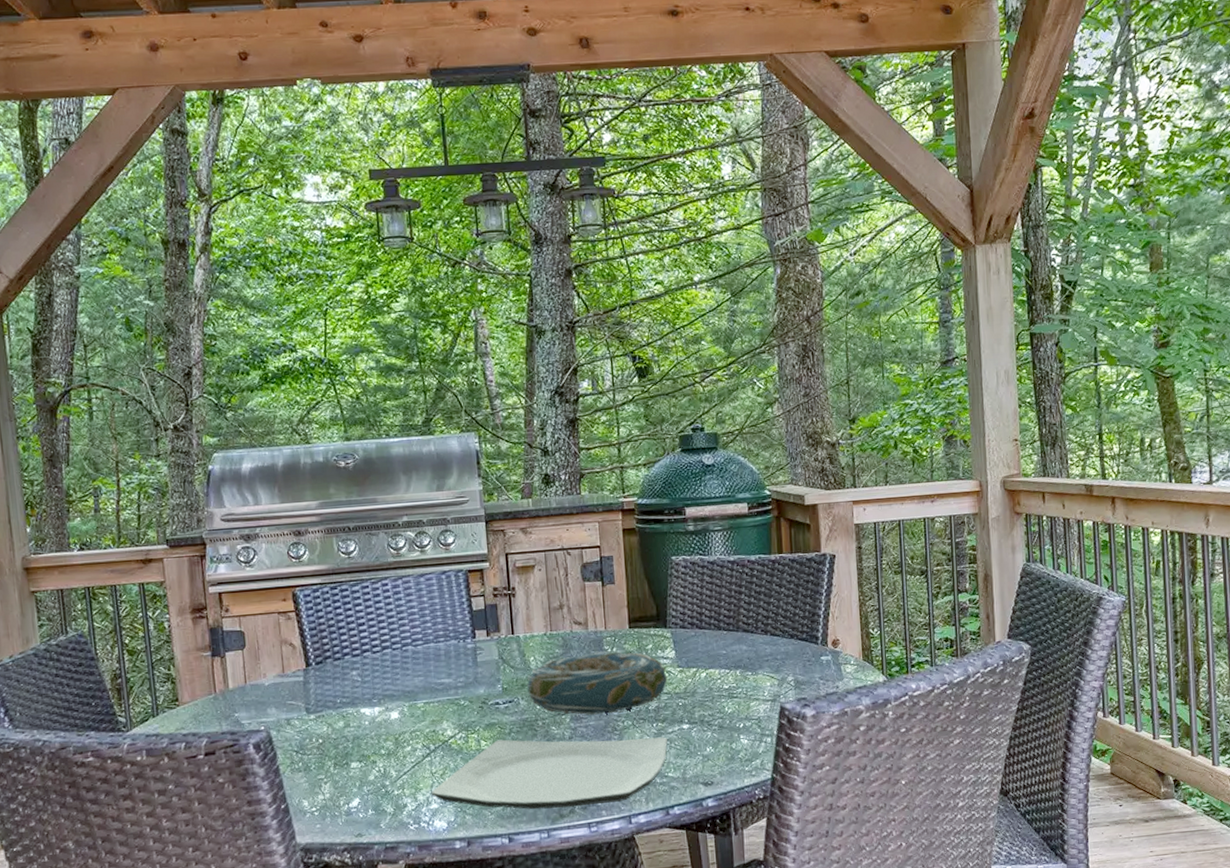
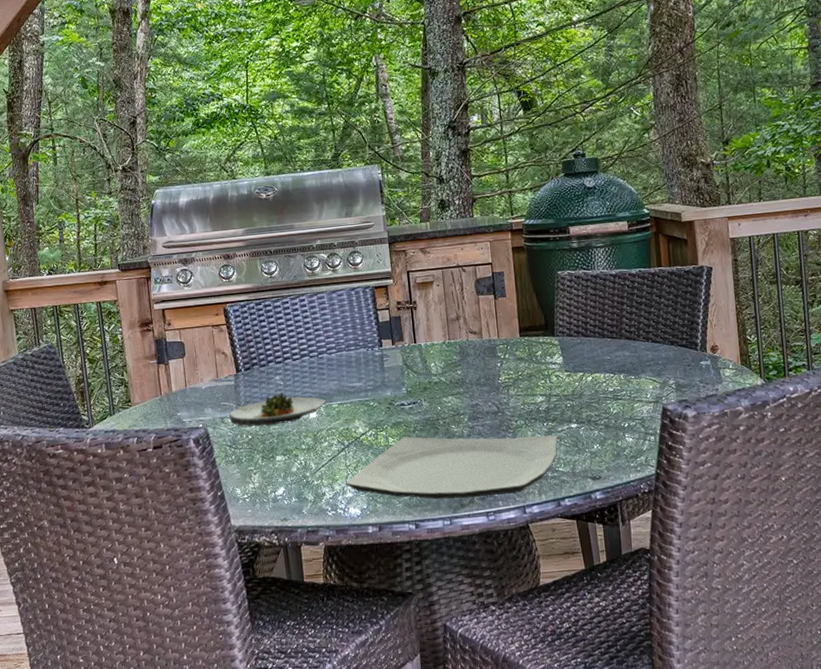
salad plate: none [296,689,409,730] -> present [229,392,326,427]
decorative bowl: present [526,651,668,716] -> none [428,357,557,416]

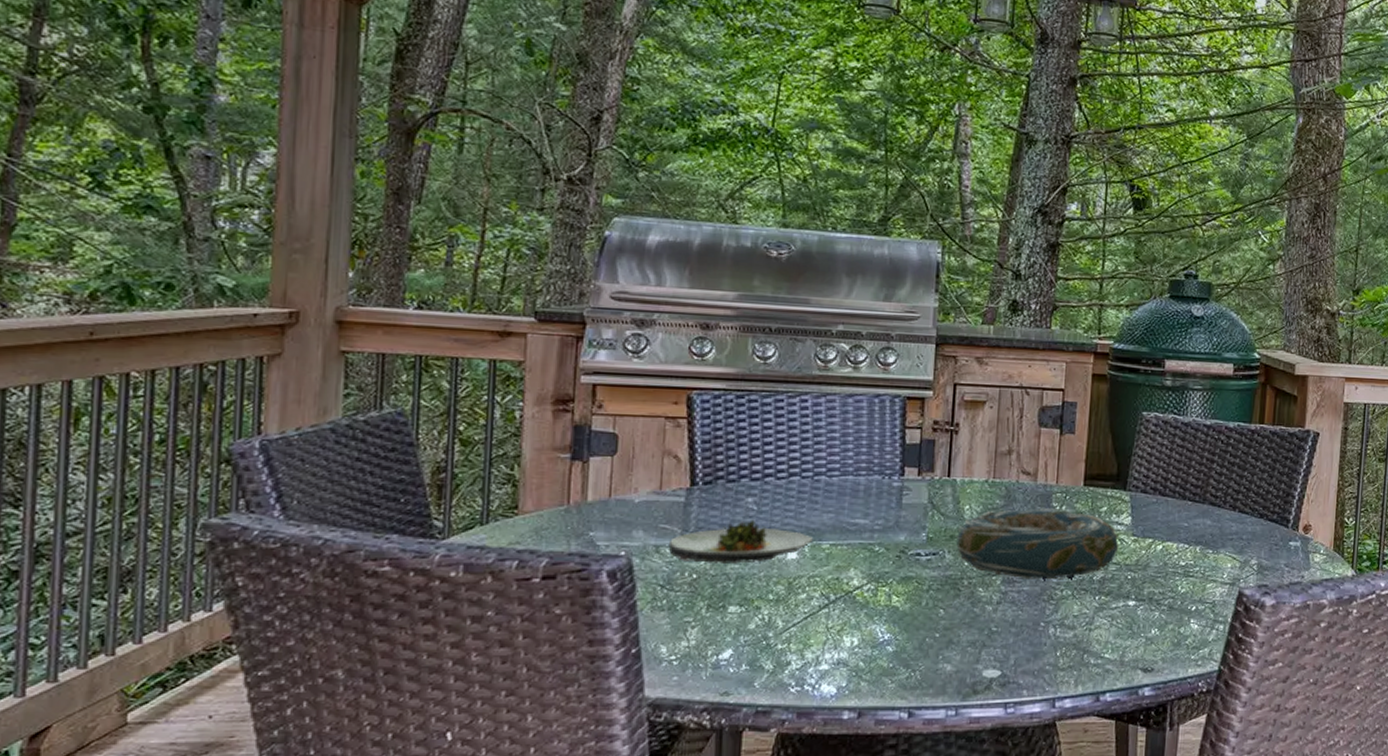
plate: present [346,435,558,499] -> none [822,596,1109,683]
decorative bowl: none [428,357,557,416] -> present [955,508,1120,580]

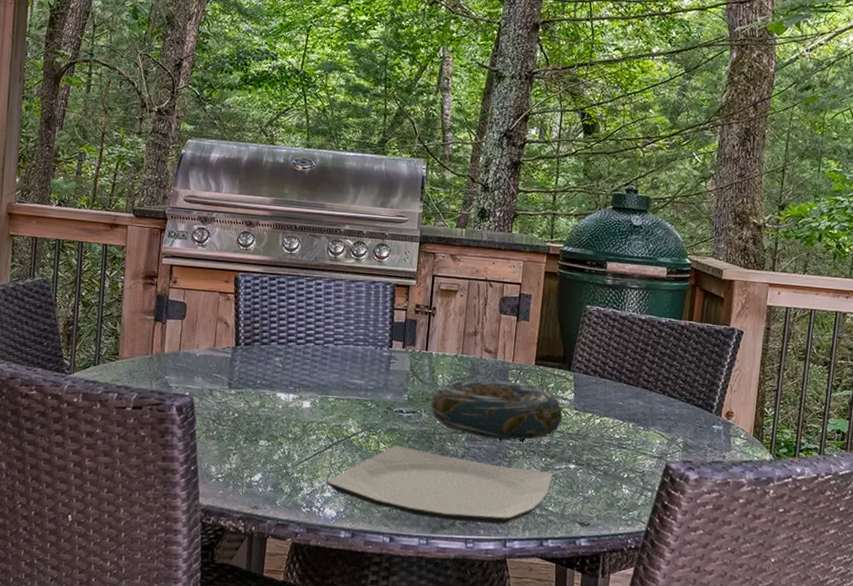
salad plate: present [668,519,813,564] -> none [218,374,322,408]
plate: none [822,596,1109,683] -> present [326,445,553,525]

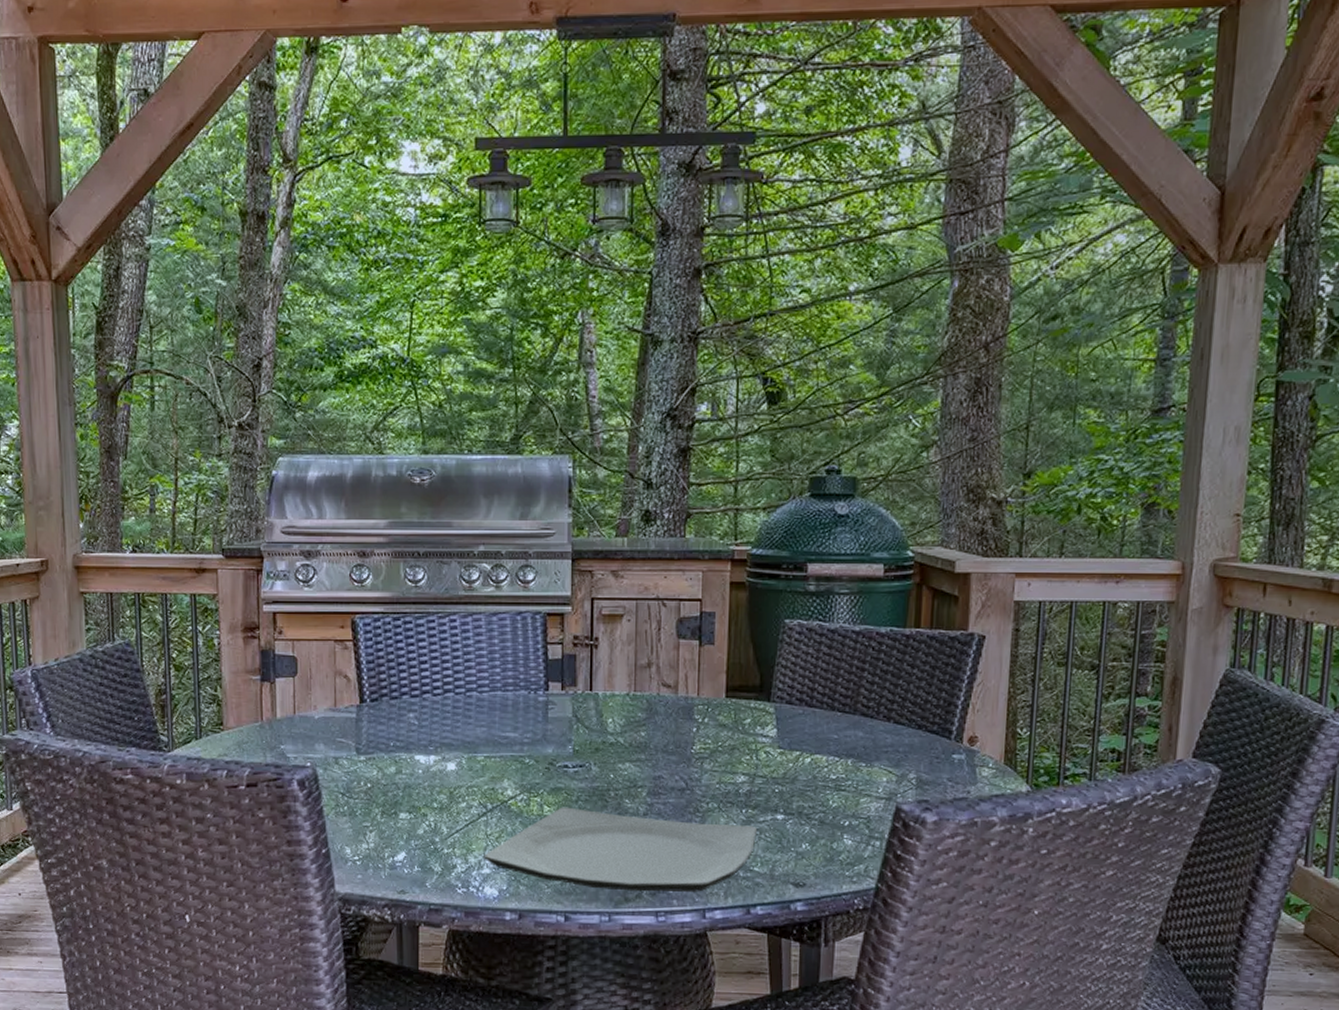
decorative bowl: present [430,380,564,442] -> none [600,721,765,793]

